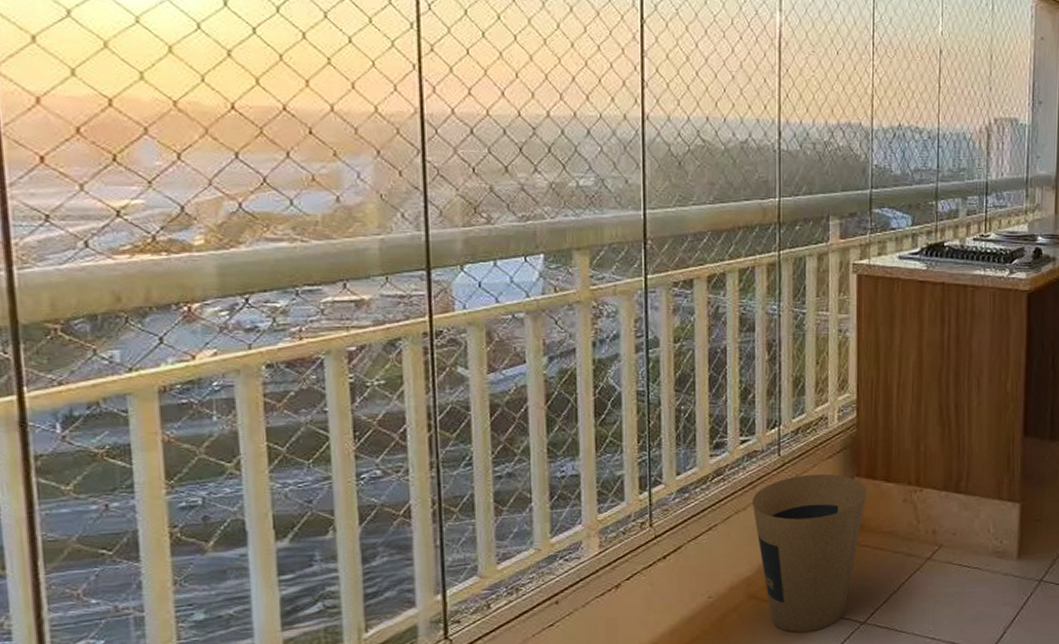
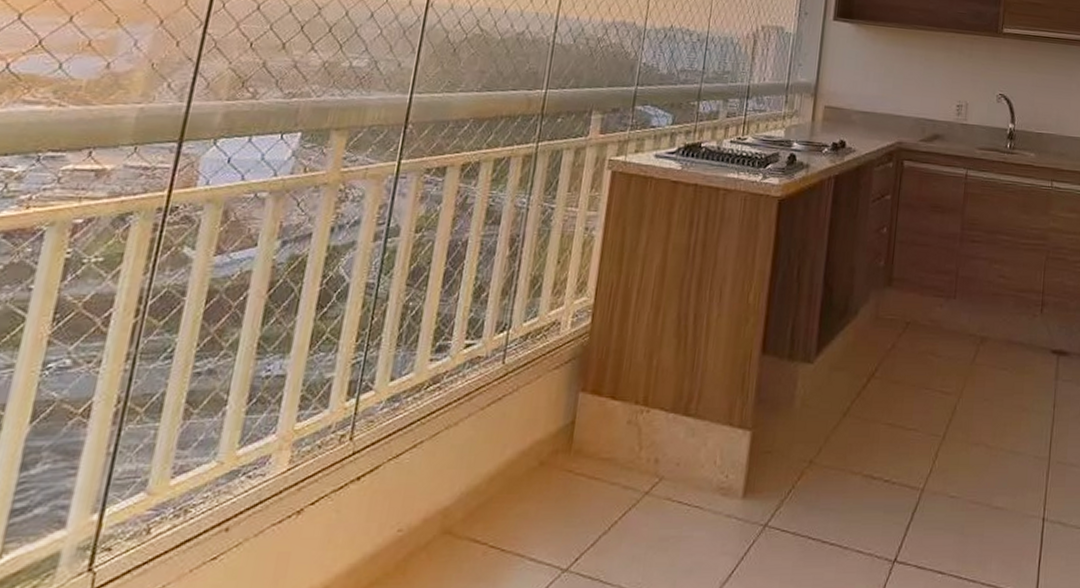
trash can: present [753,473,867,633] -> none [463,386,591,579]

